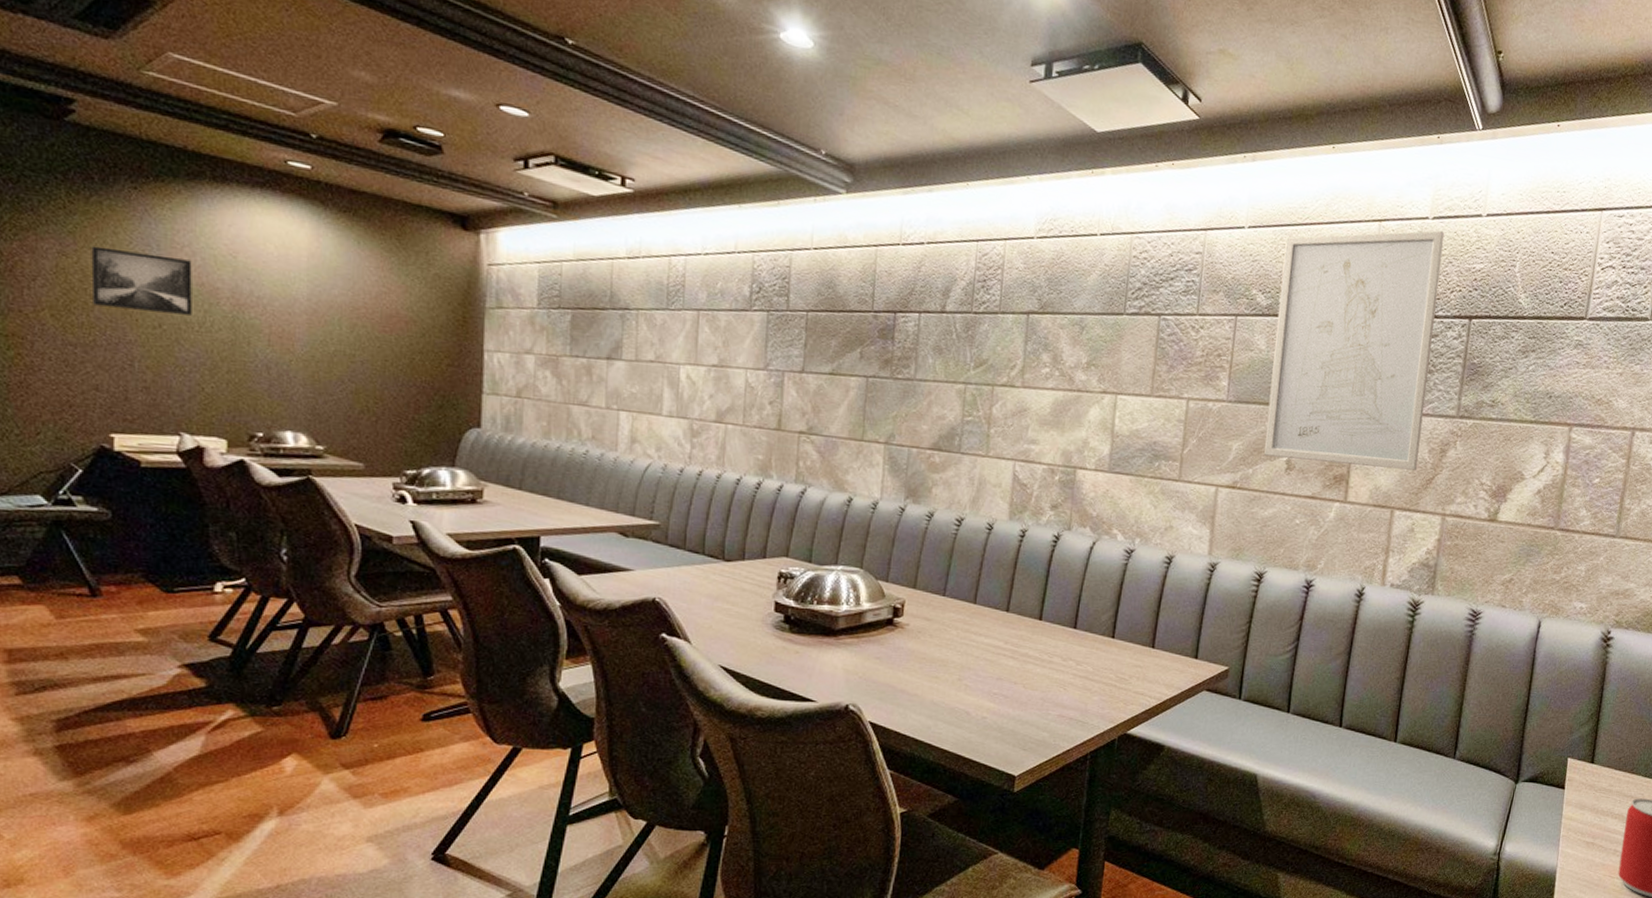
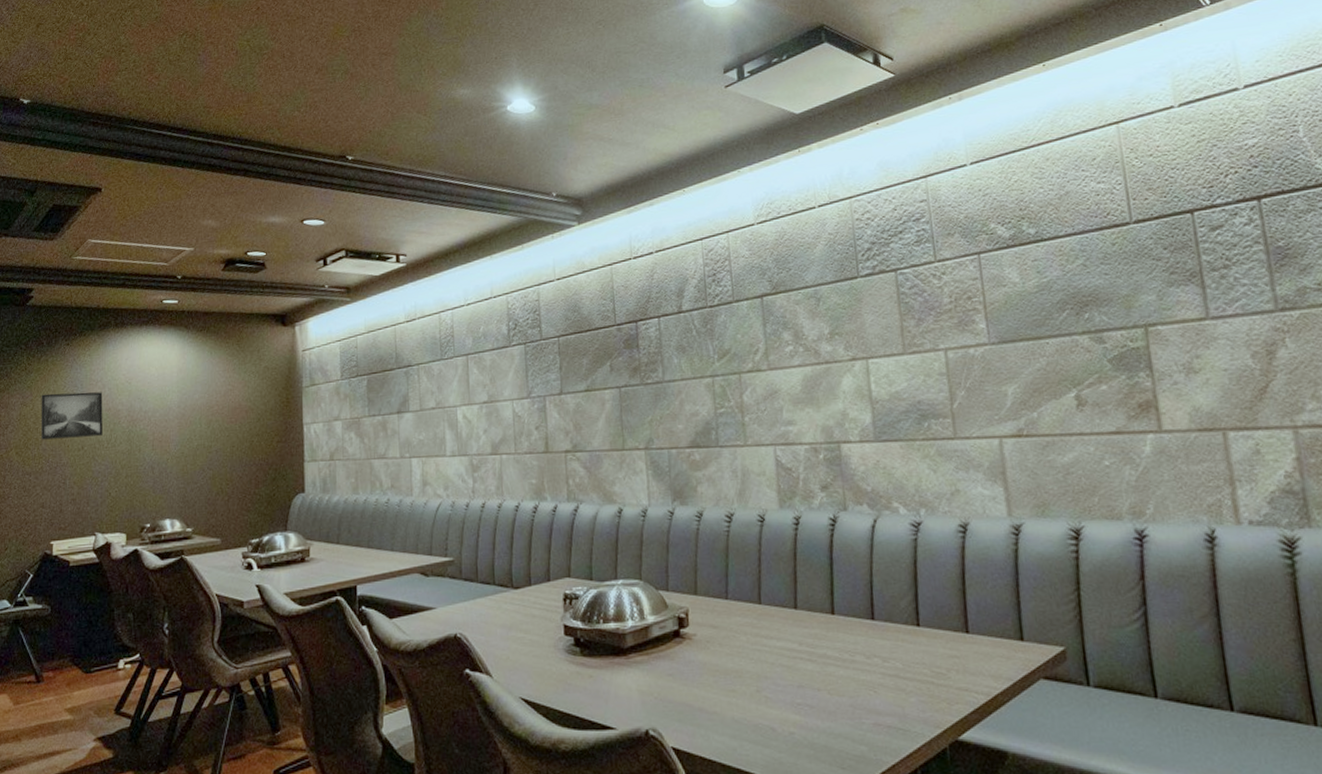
wall art: present [1264,230,1445,470] -> none [1014,116,1241,395]

